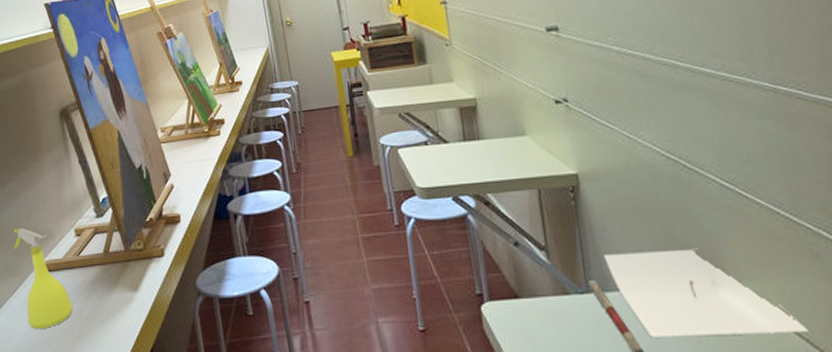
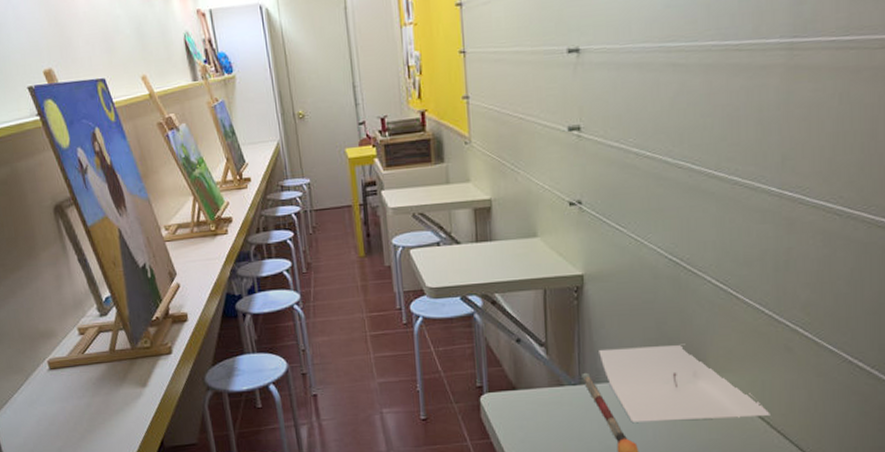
spray bottle: present [13,228,73,330] -> none [13,327,81,424]

